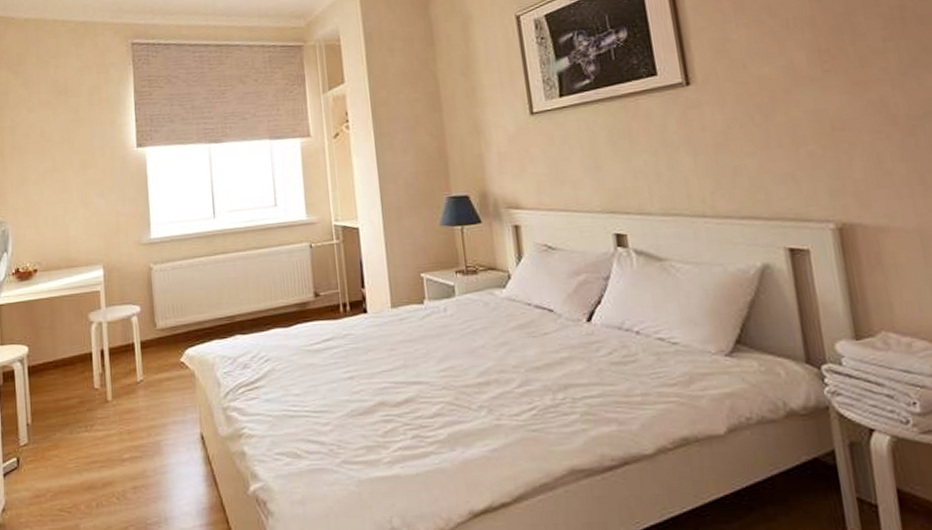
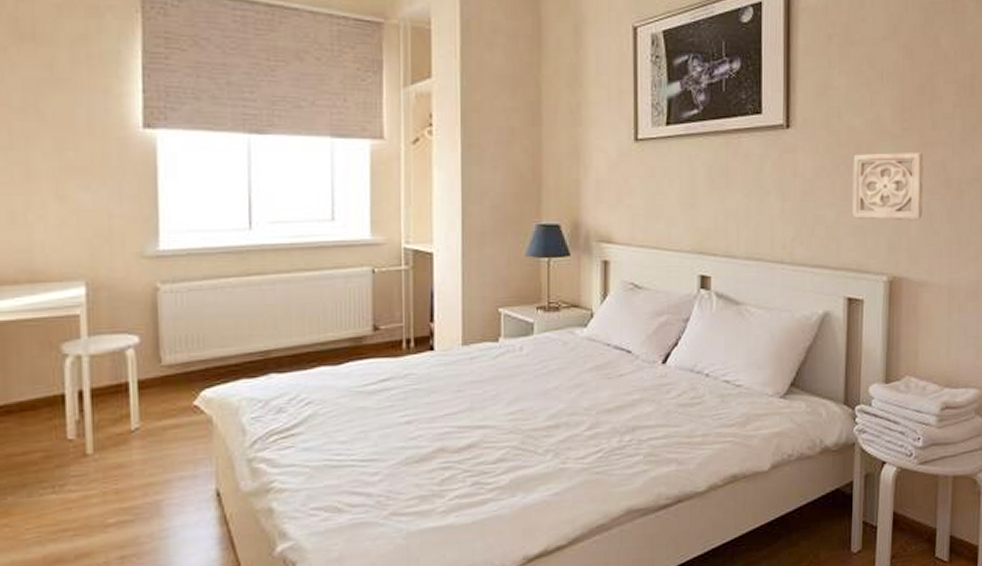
wall ornament: none [768,91,867,167] -> present [852,151,924,221]

